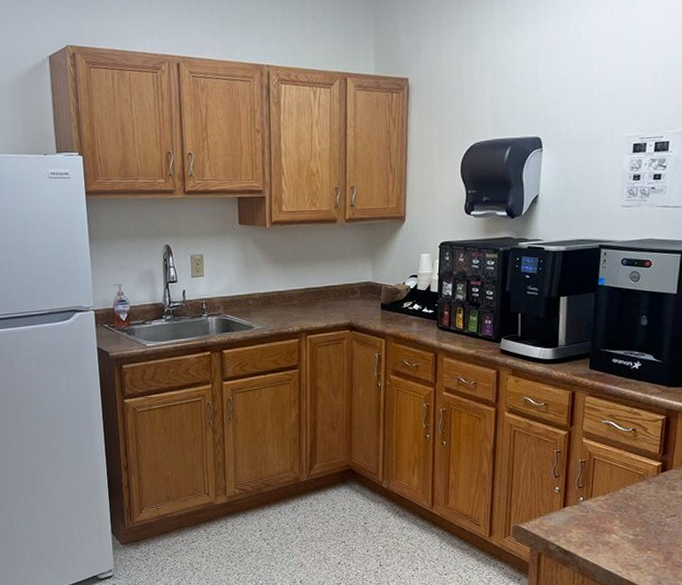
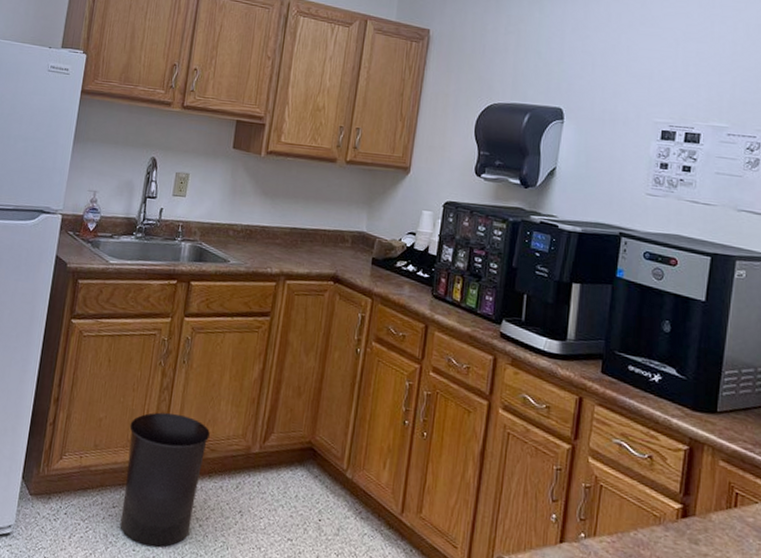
waste bin: none [193,461,263,565] -> present [120,412,210,547]

